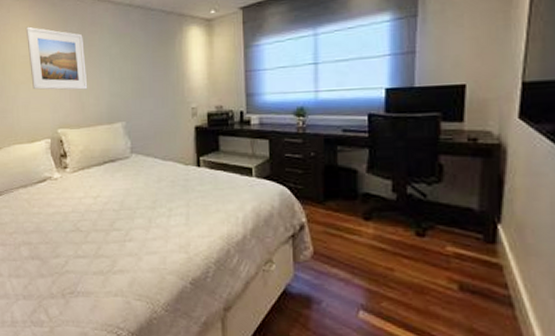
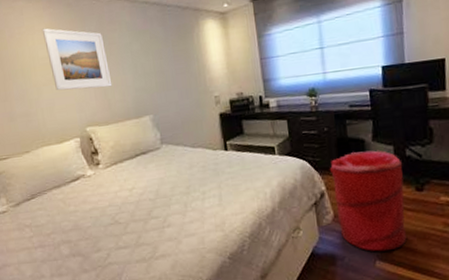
laundry hamper: none [312,183,402,302] -> present [329,150,407,252]

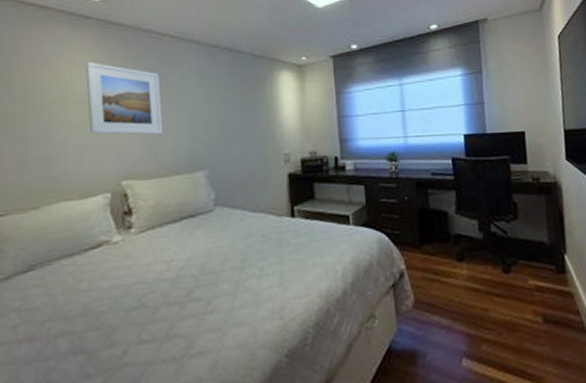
laundry hamper: present [329,150,407,252] -> none [409,224,495,347]

